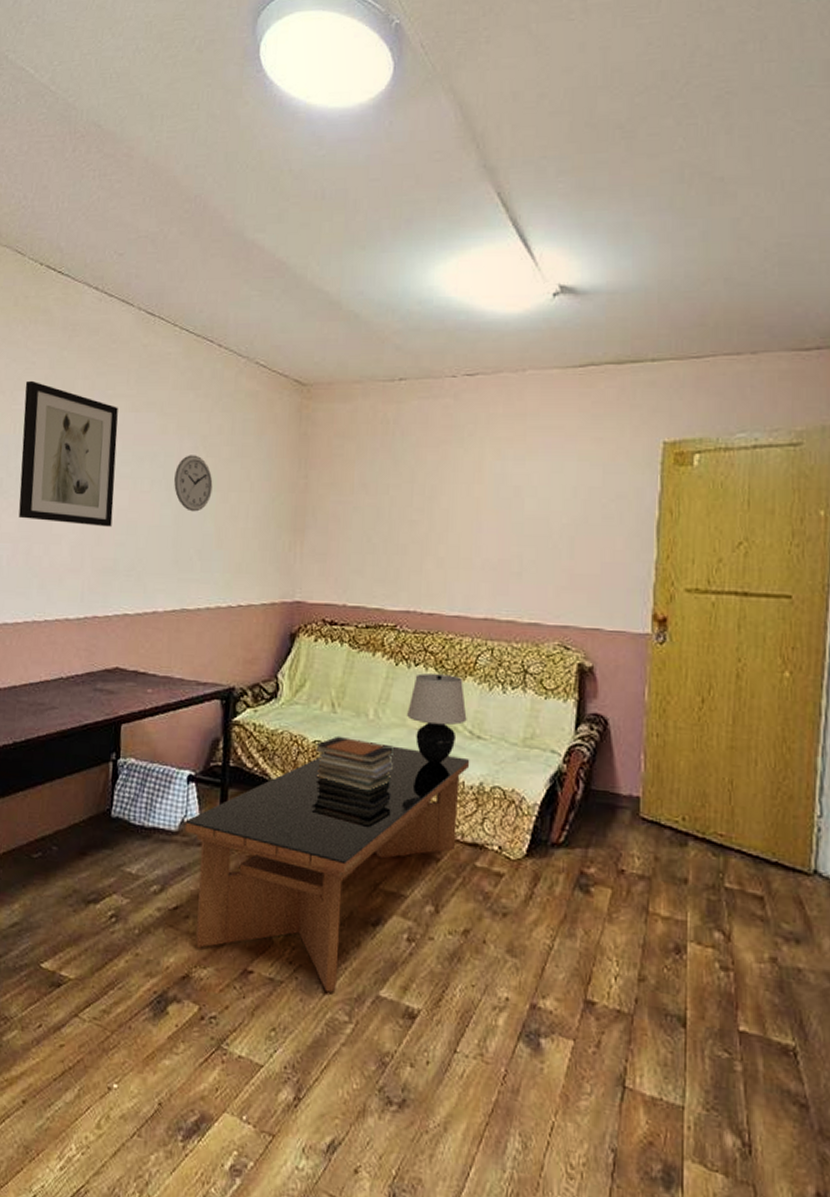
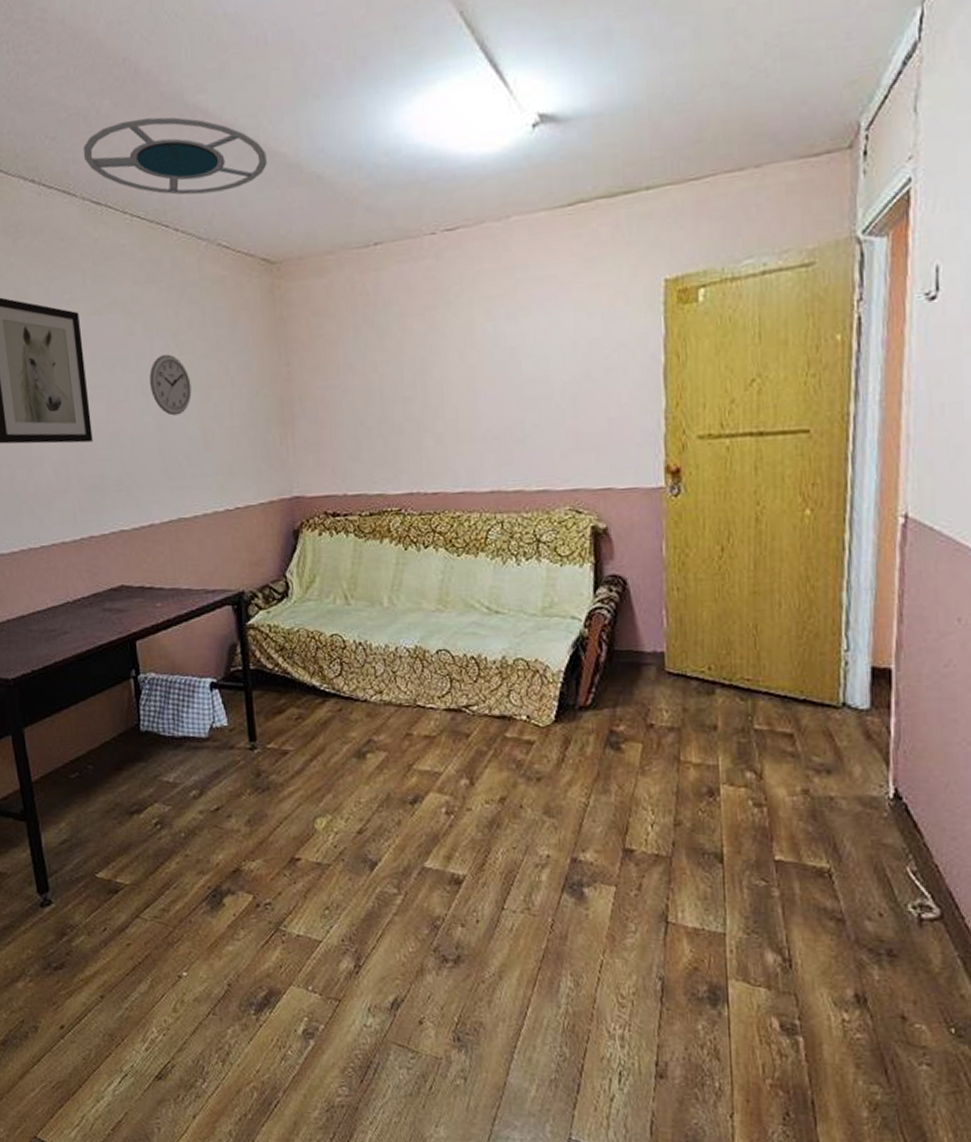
ceiling lamp: none [147,247,311,318] -> present [83,117,267,195]
coffee table: present [184,740,470,993] -> none [214,629,491,869]
book stack: present [314,735,395,792] -> none [332,627,414,678]
table lamp: present [407,673,467,765] -> none [422,553,483,644]

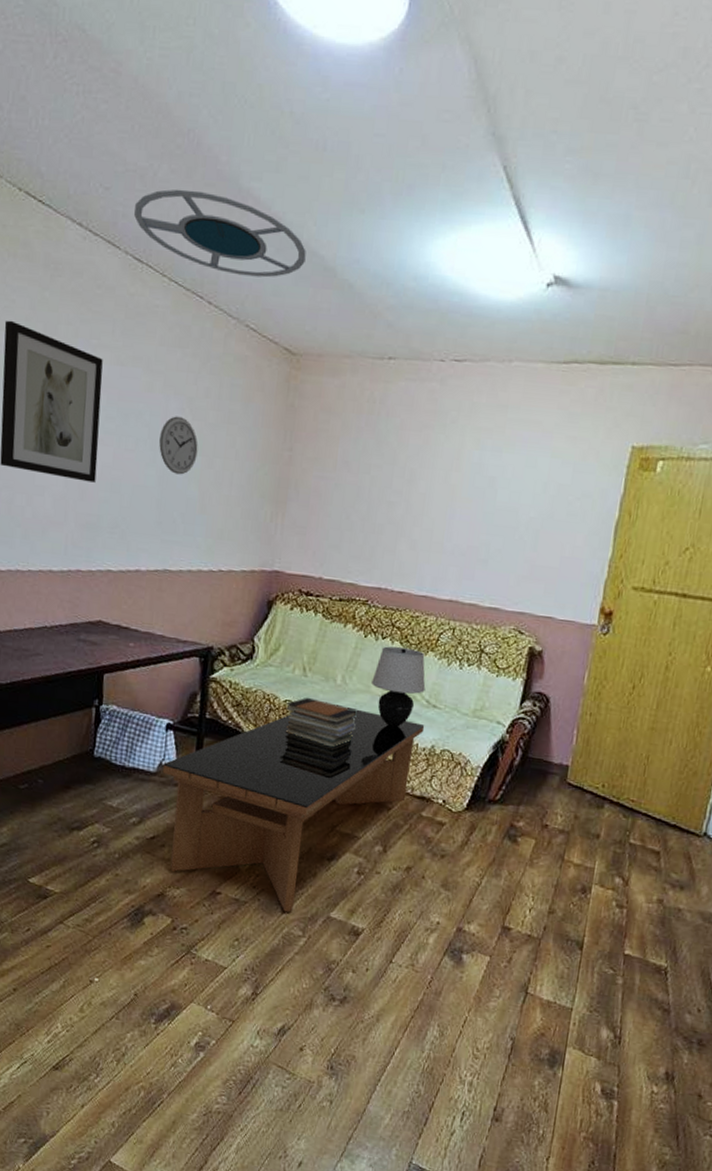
coffee table: none [214,629,491,869] -> present [162,702,425,912]
book stack: none [332,627,414,678] -> present [285,697,358,748]
table lamp: none [422,553,483,644] -> present [372,646,426,728]

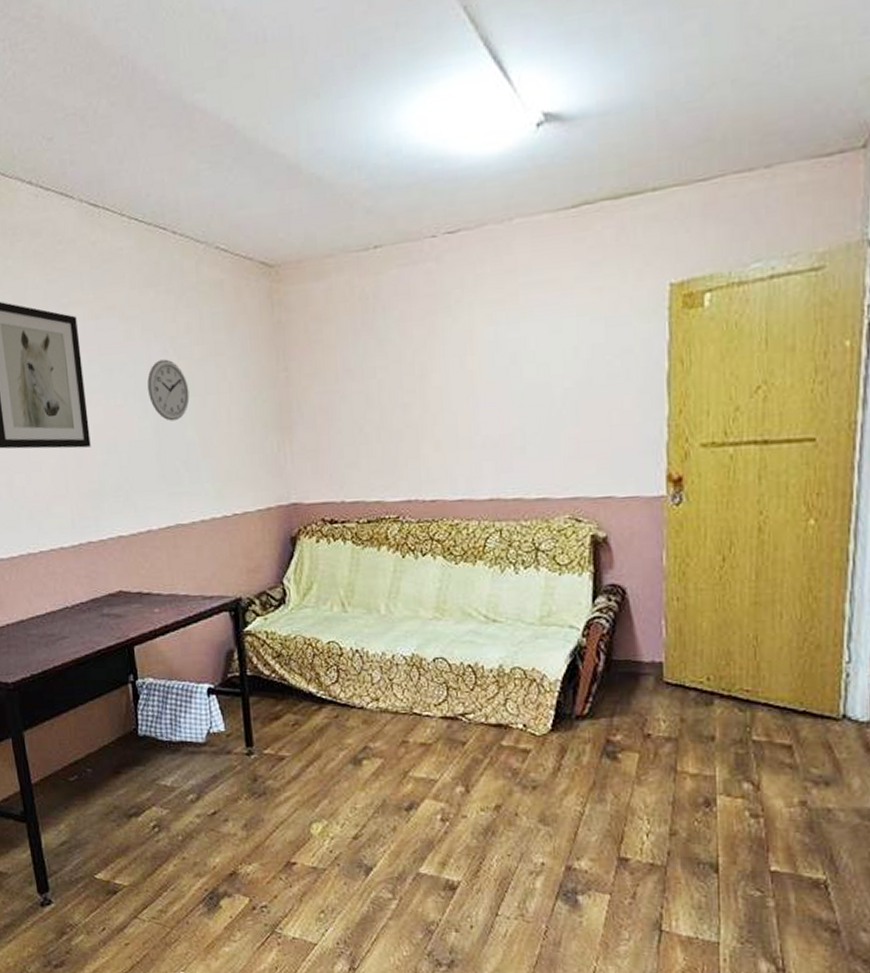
ceiling lamp: present [134,189,306,278] -> none [81,117,266,197]
coffee table: present [162,702,425,912] -> none [211,636,488,874]
book stack: present [285,697,358,748] -> none [329,634,411,686]
table lamp: present [372,646,426,728] -> none [419,561,481,652]

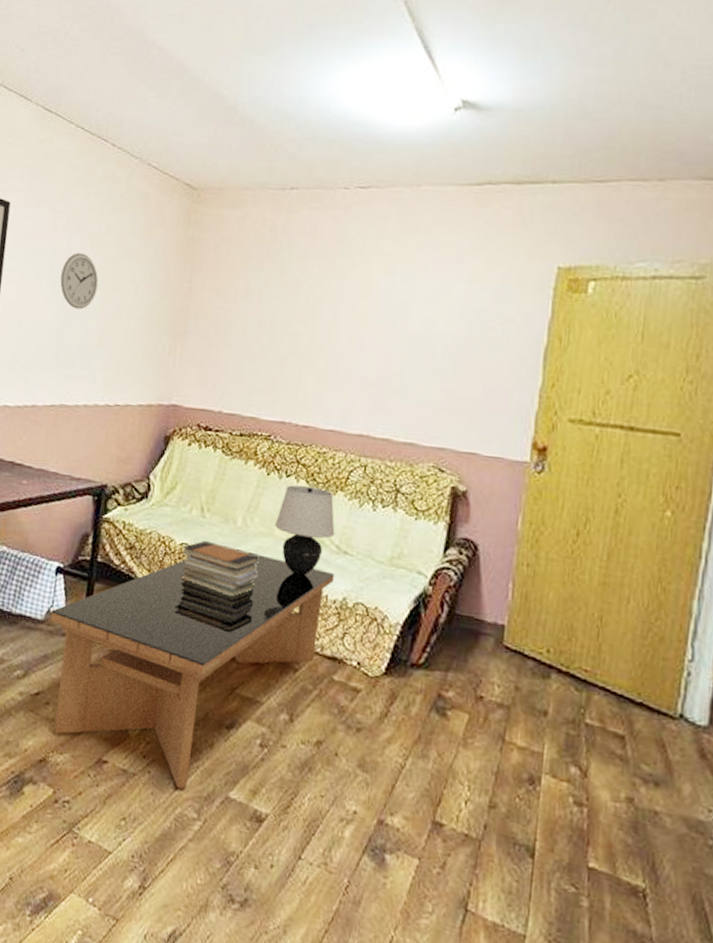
coffee table: none [211,636,488,874] -> present [50,546,335,789]
book stack: none [329,634,411,686] -> present [181,540,261,597]
table lamp: none [419,561,481,652] -> present [275,485,335,576]

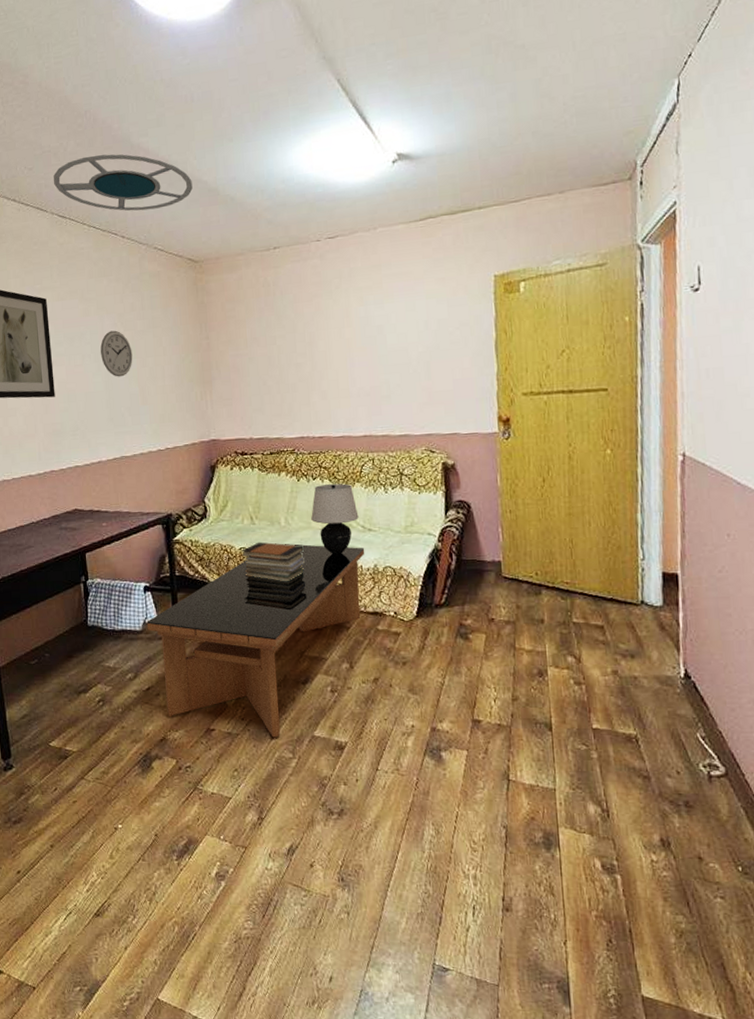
ceiling lamp: none [46,45,208,119] -> present [53,154,193,211]

